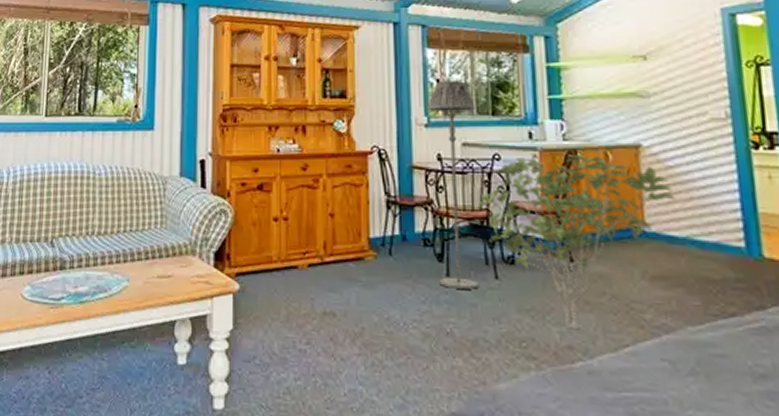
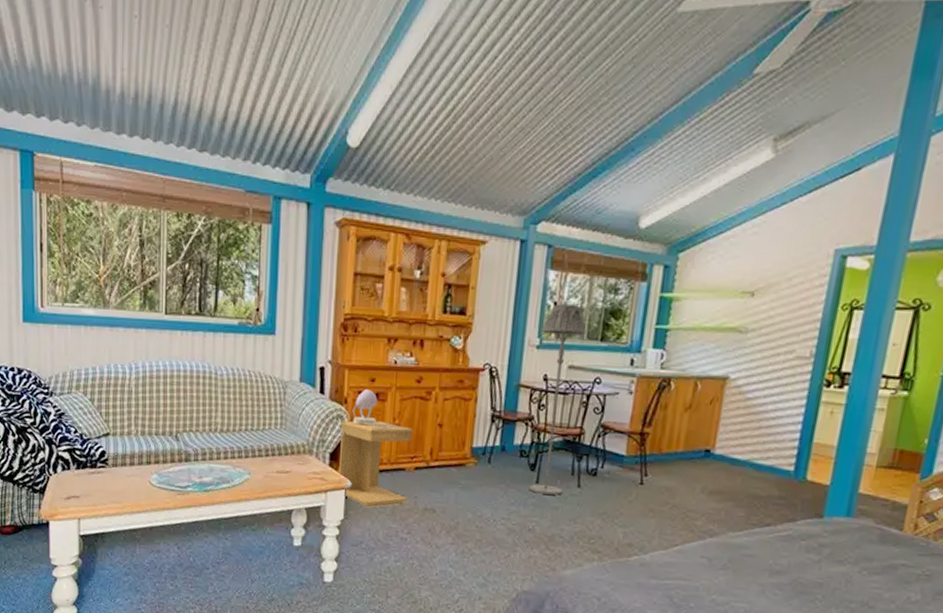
side table: none [224,214,303,314] -> present [339,421,413,508]
table lamp: none [236,179,283,223] -> present [352,388,395,430]
shrub: present [477,153,677,328] -> none [572,382,748,530]

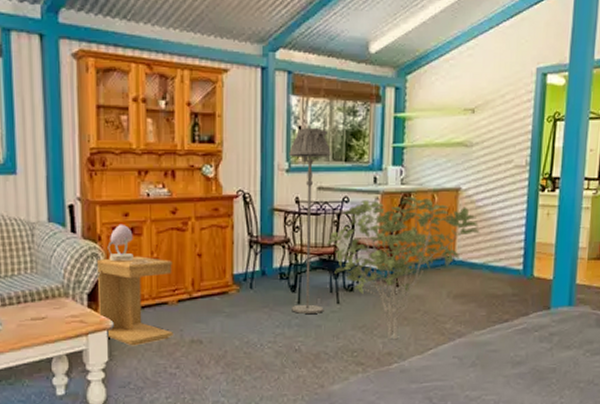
shrub: none [572,382,748,530] -> present [327,196,481,339]

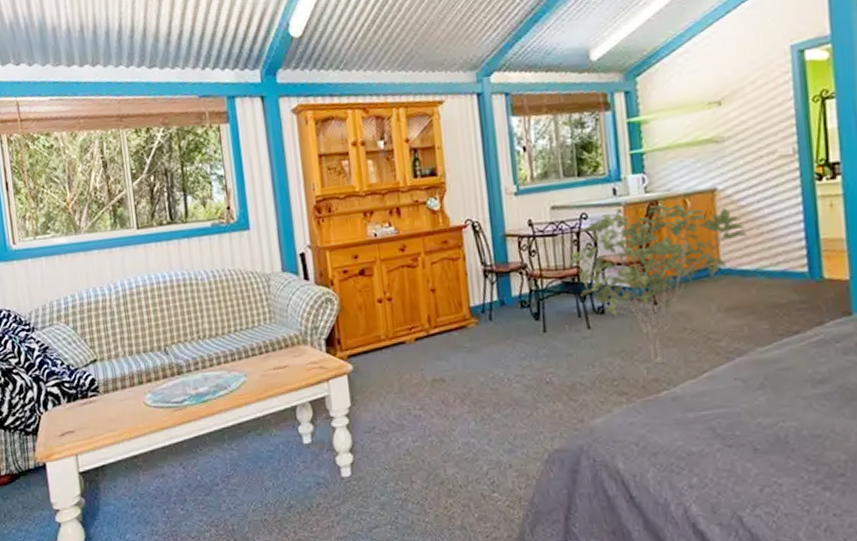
side table: present [96,256,173,346] -> none [331,297,414,390]
table lamp: present [107,224,154,265] -> none [340,266,387,306]
floor lamp: present [289,127,331,314] -> none [515,145,574,343]

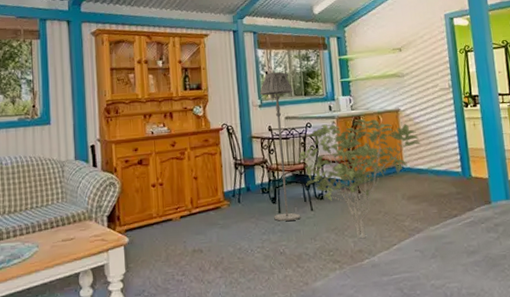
floor lamp: none [515,145,574,343] -> present [260,71,301,221]

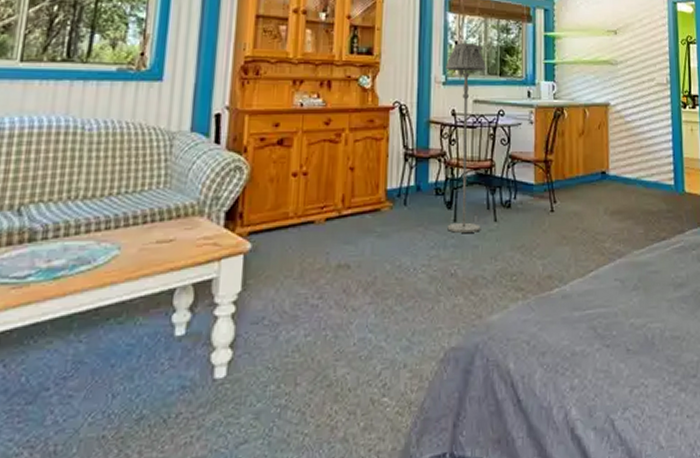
shrub: present [297,118,422,238] -> none [483,110,632,260]

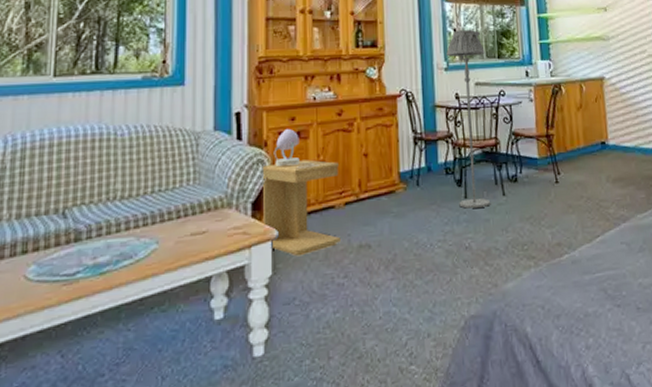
side table: none [237,170,322,273] -> present [262,159,341,257]
table lamp: none [253,134,302,179] -> present [273,128,320,169]

